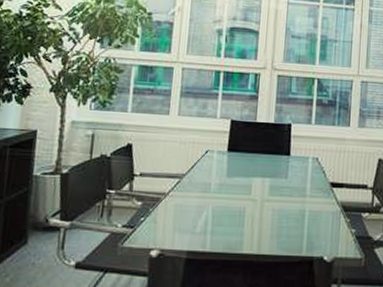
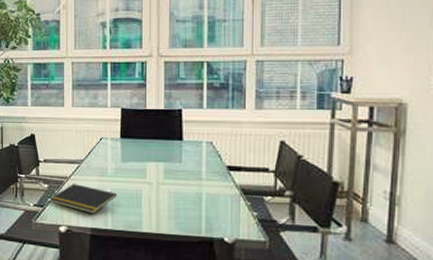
notepad: none [141,201,219,235] -> present [49,184,117,214]

